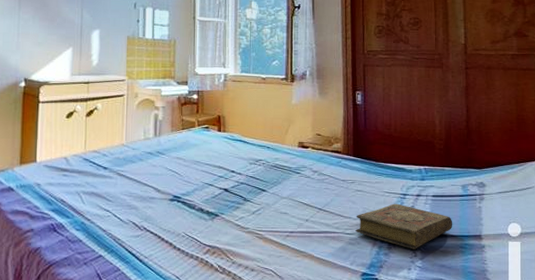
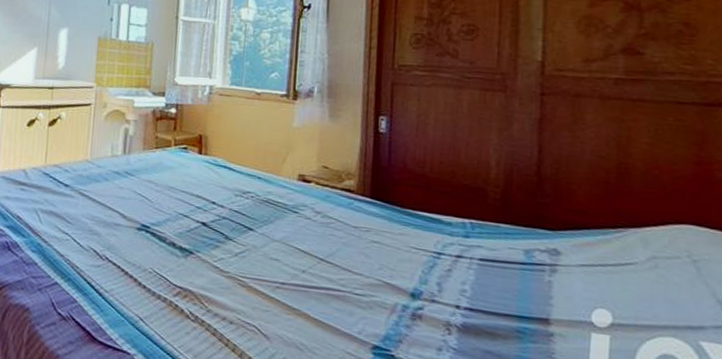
book: present [355,203,453,249] -> none [367,263,508,326]

